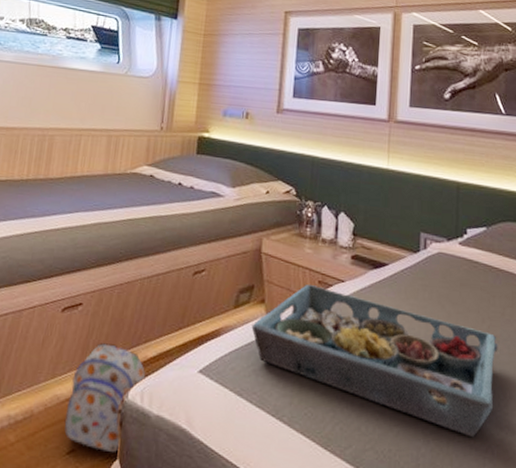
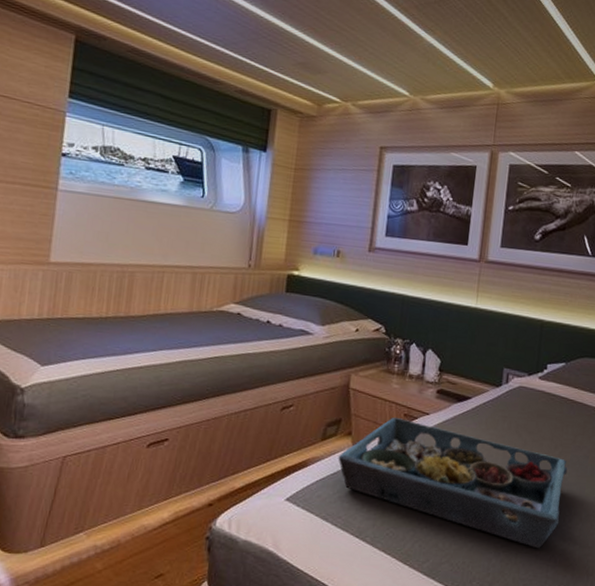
backpack: present [64,343,146,452] -> none [152,476,233,574]

